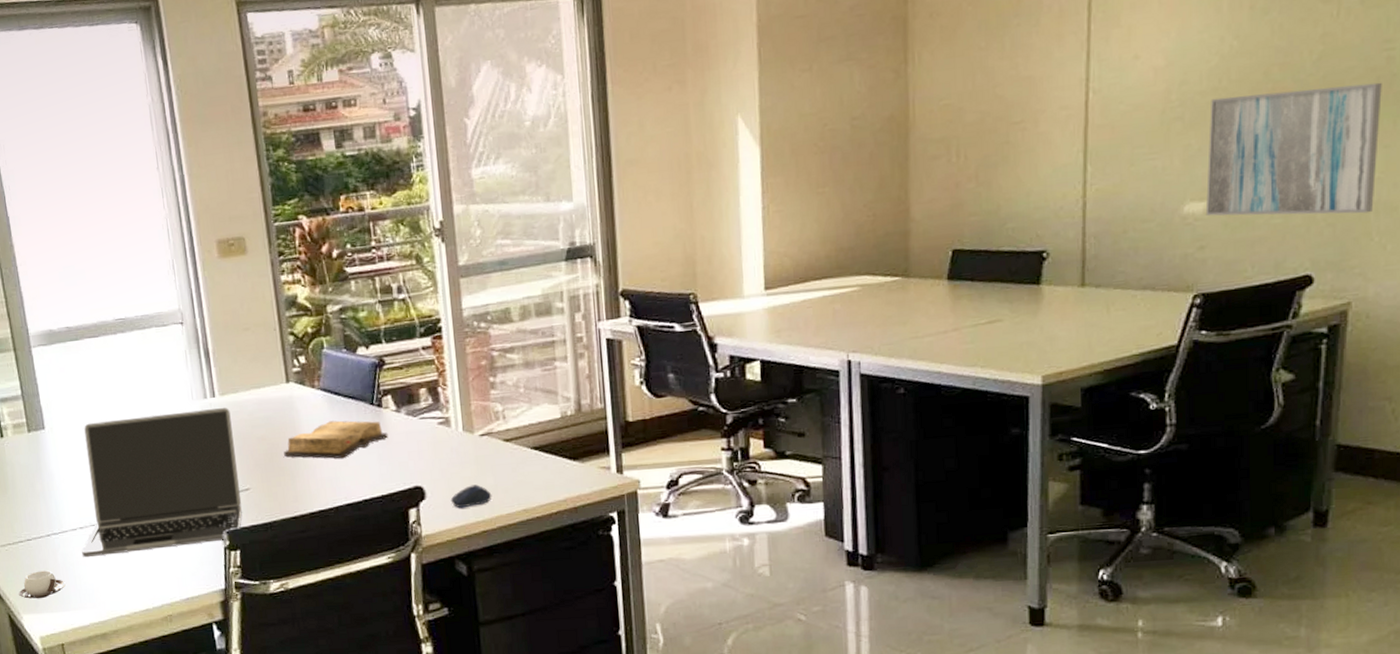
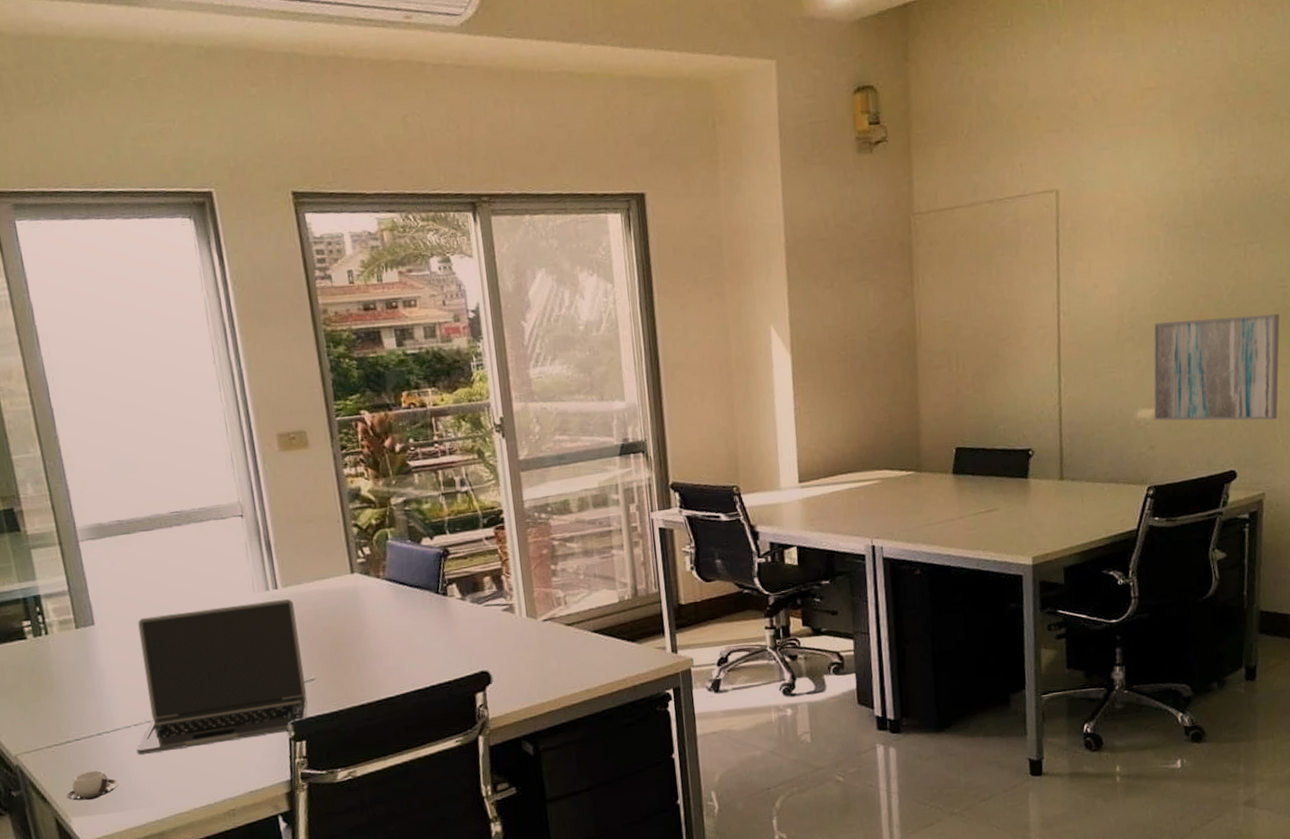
diary: present [284,420,388,459] -> none [349,609,454,647]
computer mouse: present [450,484,492,508] -> none [516,667,556,691]

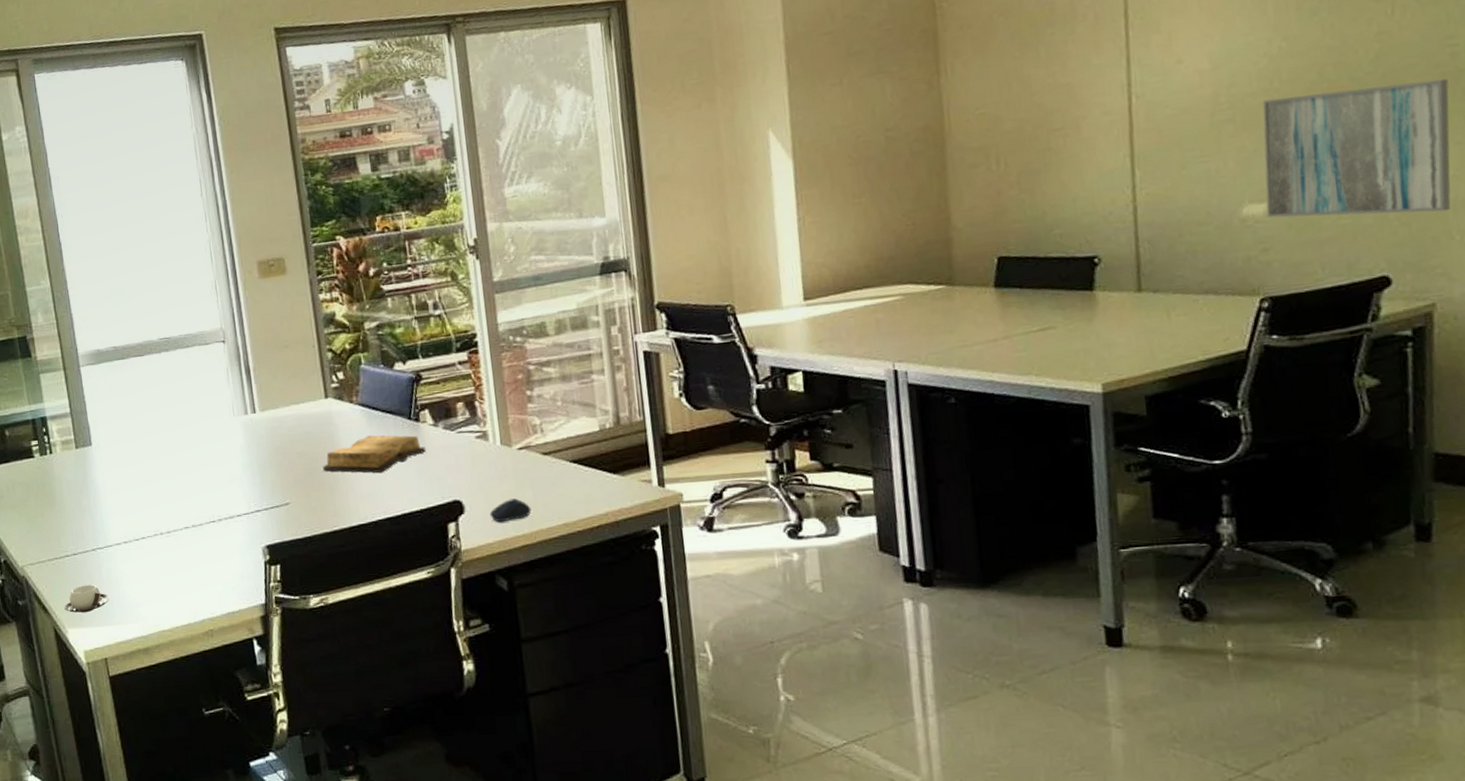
laptop: present [136,598,308,755] -> none [126,422,282,572]
diary: none [349,609,454,647] -> present [323,435,426,473]
computer mouse: none [516,667,556,691] -> present [489,498,532,523]

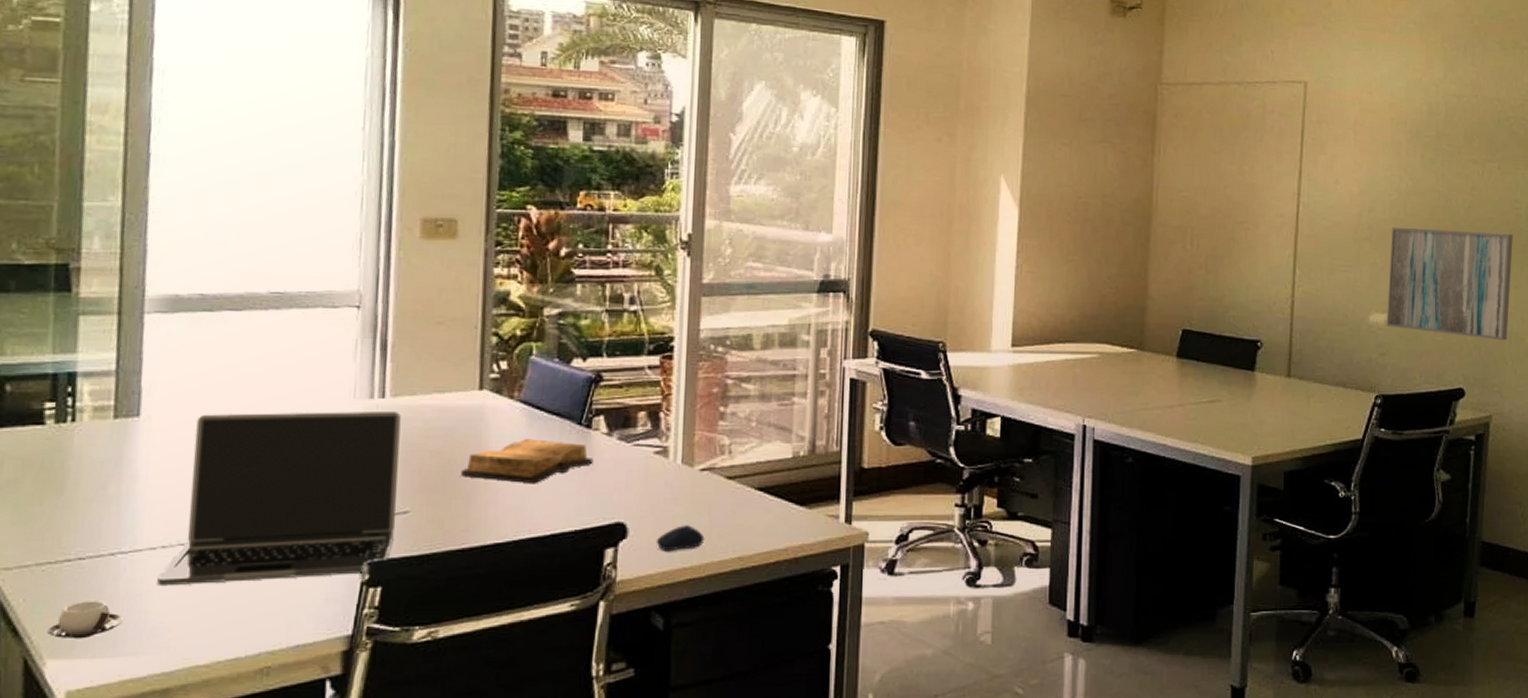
laptop: none [126,422,282,572] -> present [157,410,401,587]

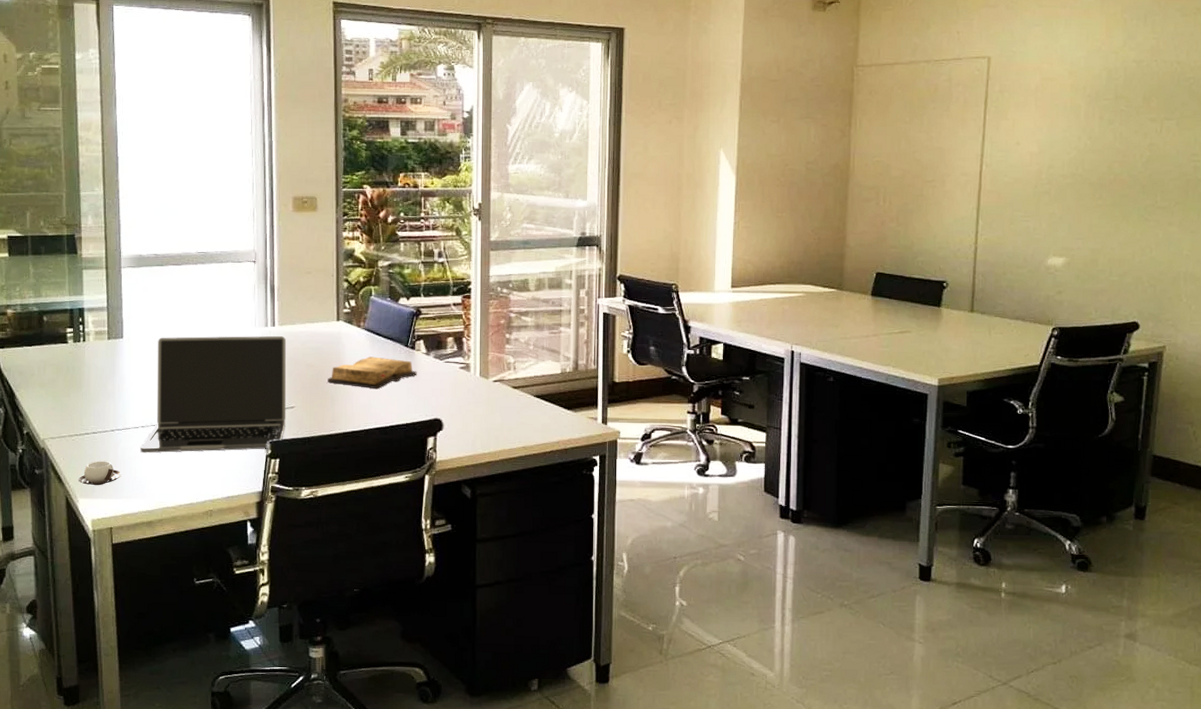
computer mouse: present [656,525,705,552] -> none [463,422,498,441]
wall art: present [1386,227,1513,341] -> none [1063,181,1190,280]

